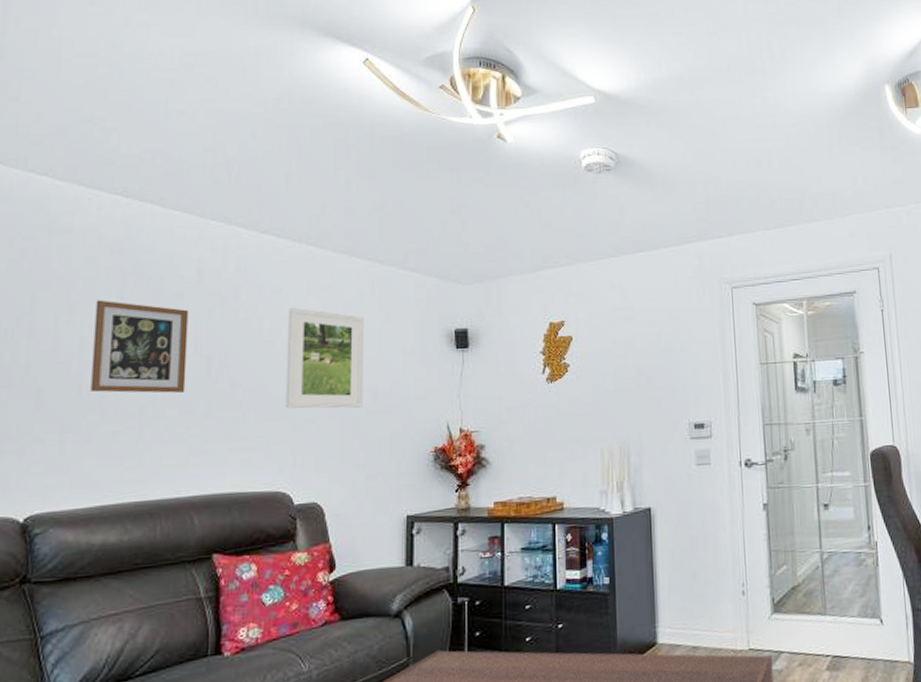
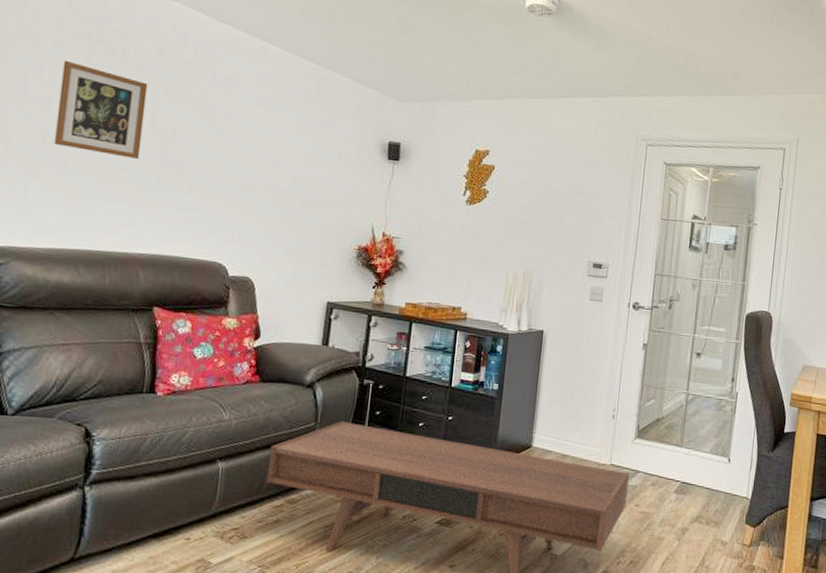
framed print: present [286,307,364,409] -> none [229,96,307,199]

